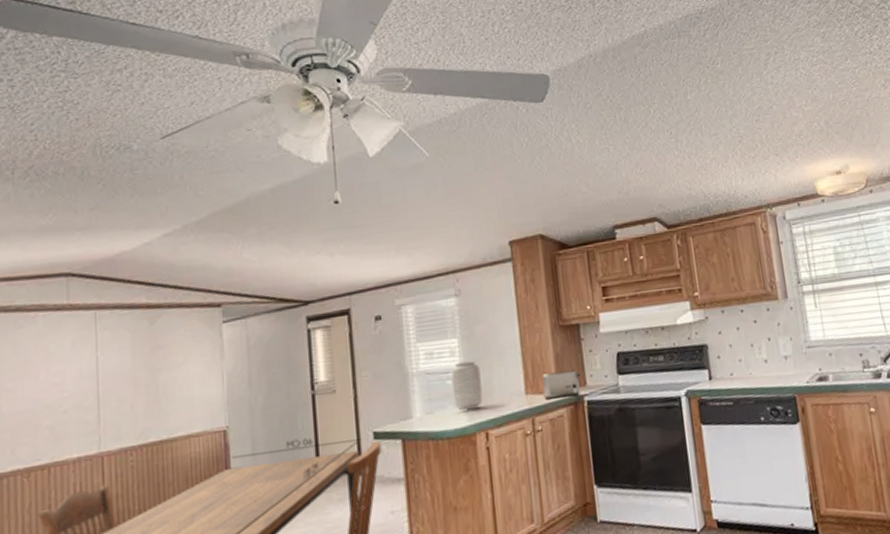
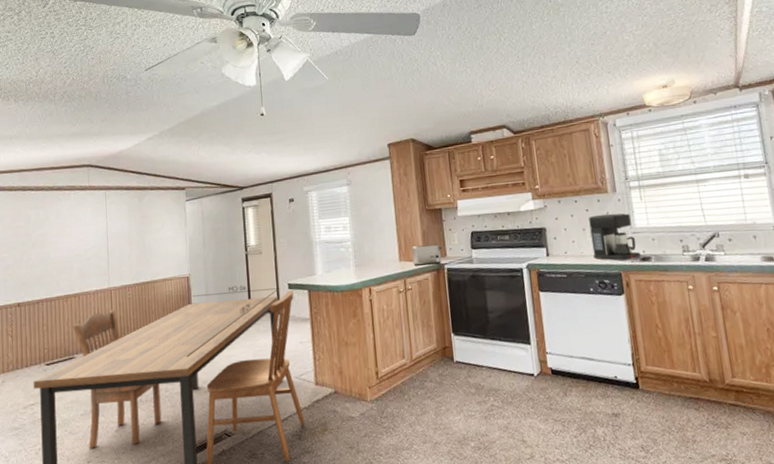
vase: present [451,360,483,412] -> none [343,234,367,272]
coffee maker: none [757,324,817,382] -> present [588,213,641,261]

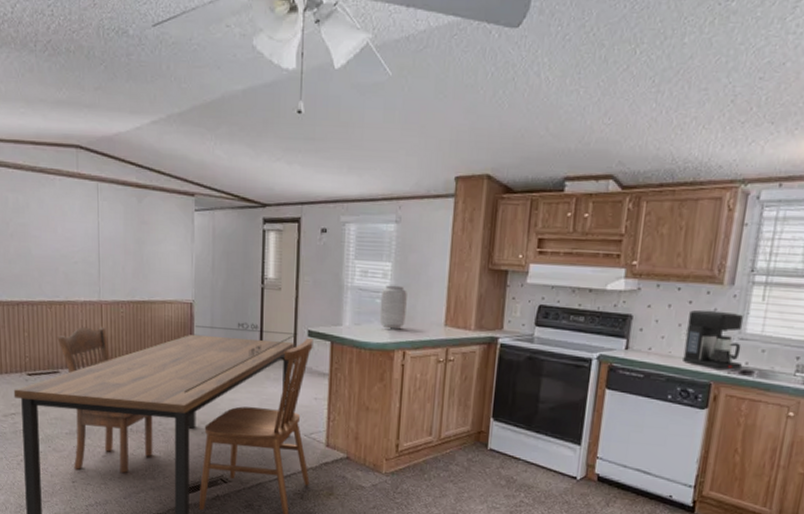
vase: none [343,234,367,272] -> present [379,285,407,330]
toaster: present [412,243,442,267] -> none [461,310,500,338]

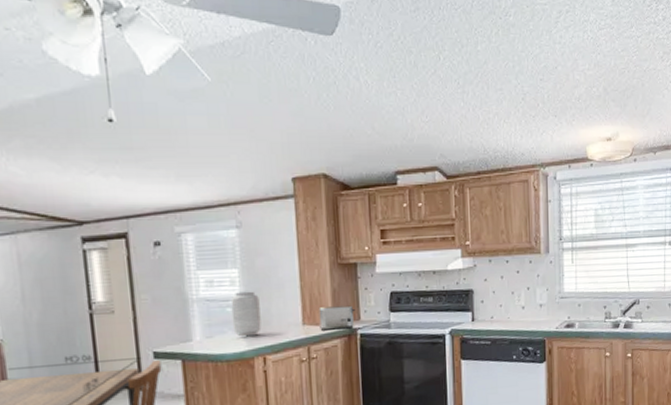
toaster: none [461,310,500,338] -> present [318,304,356,332]
coffee maker: present [683,309,743,371] -> none [519,276,565,327]

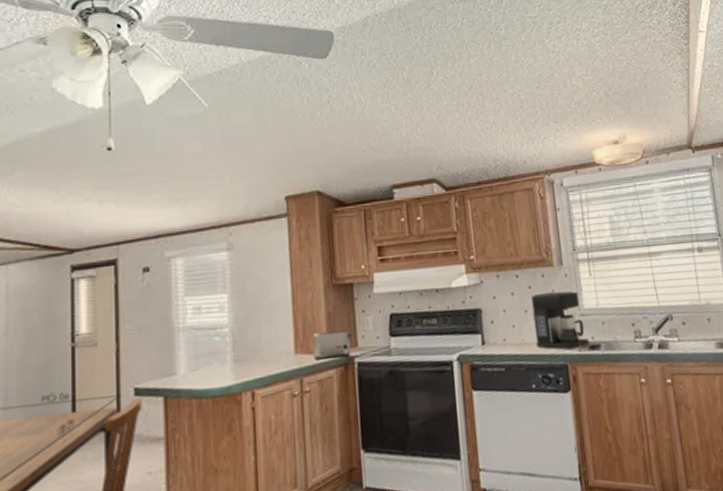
vase: present [230,291,262,337] -> none [218,317,251,369]
coffee maker: none [519,276,565,327] -> present [531,291,589,350]

